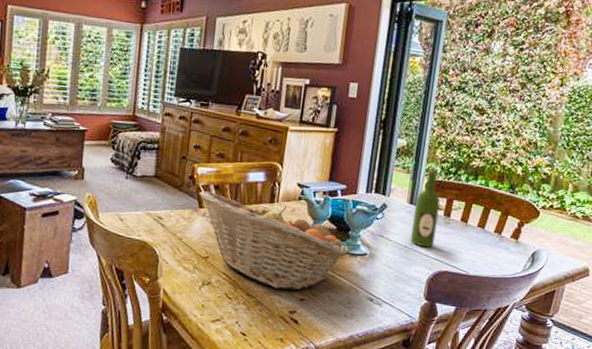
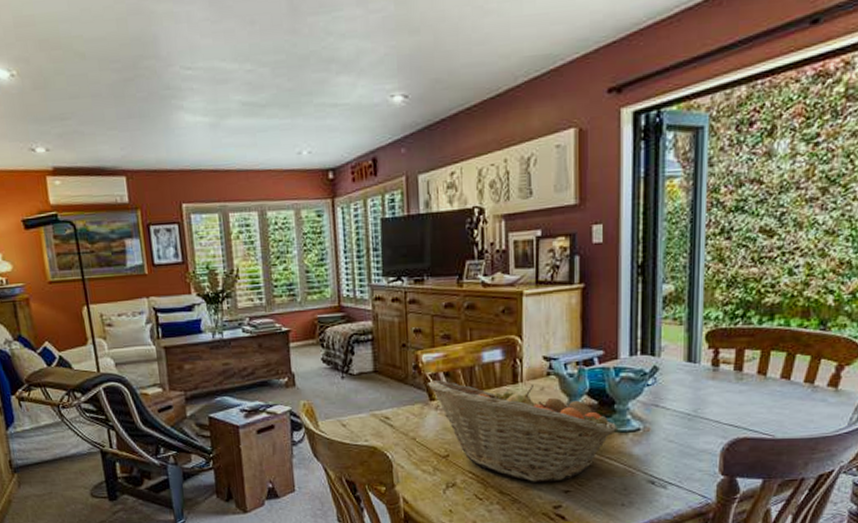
wine bottle: present [410,166,440,248] -> none [693,312,727,412]

